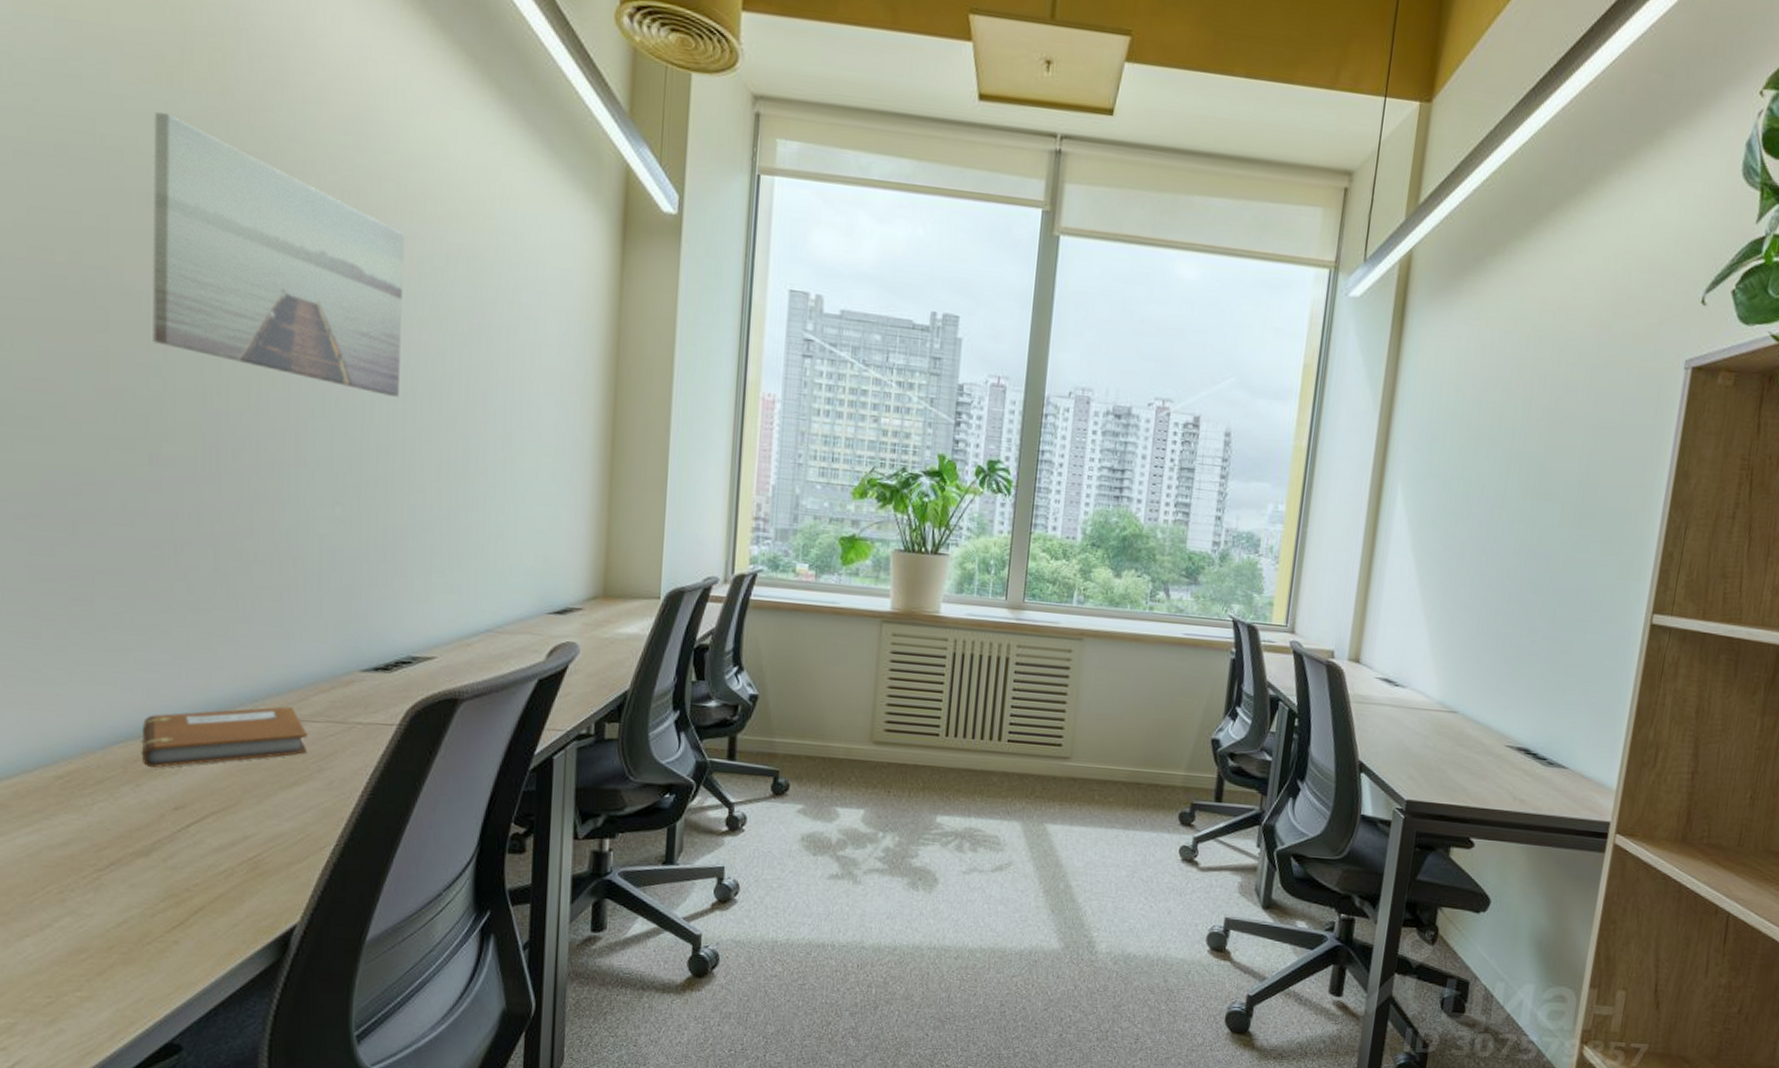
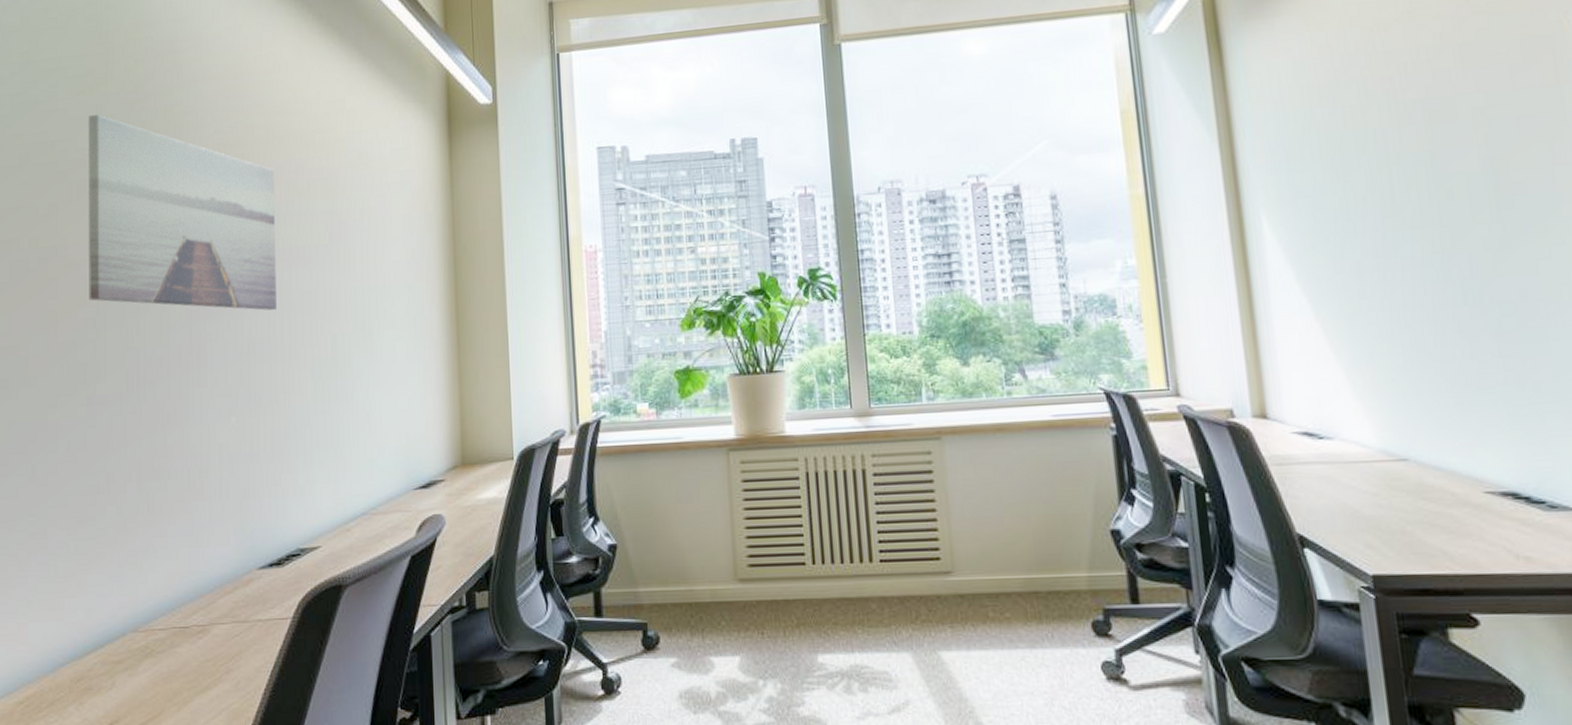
notebook: present [141,706,308,768] -> none [83,612,217,685]

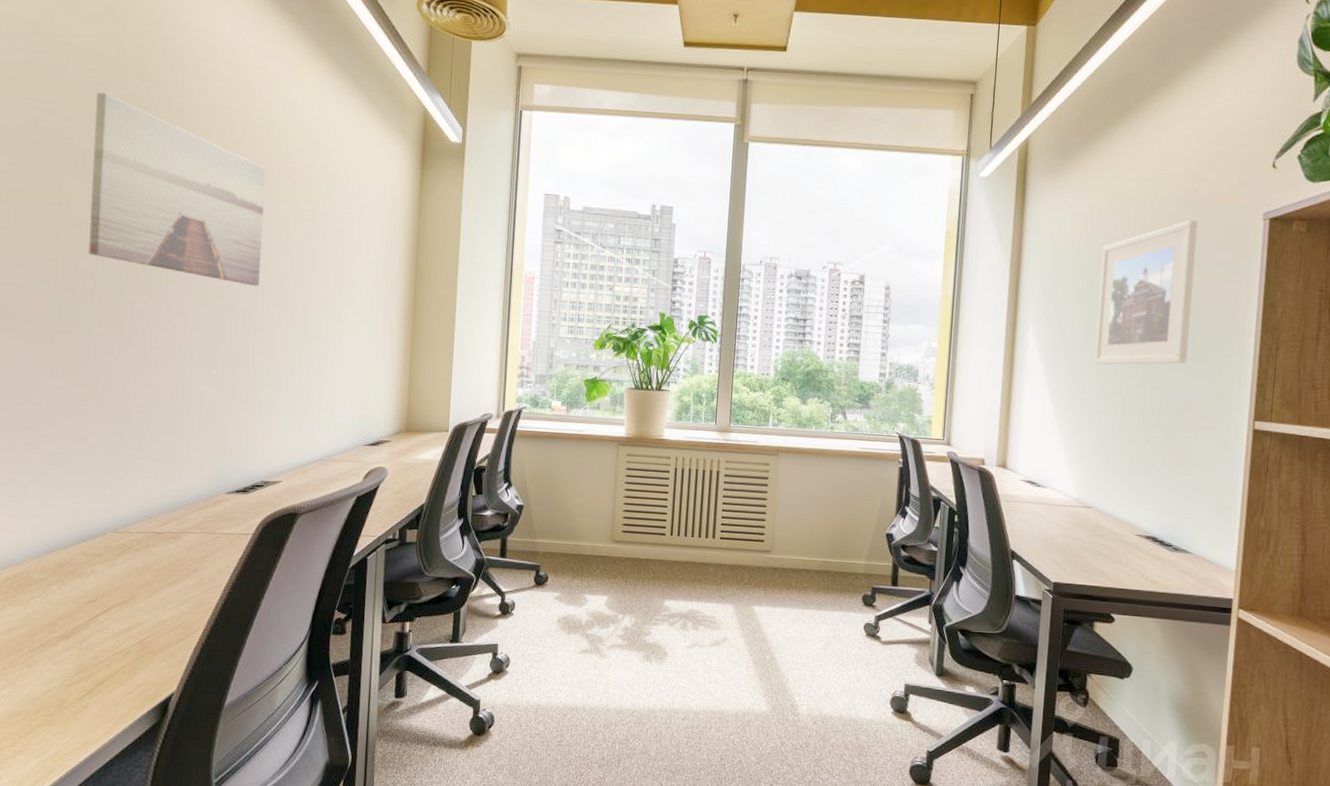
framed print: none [1345,40,1508,258] -> present [1093,219,1198,365]

